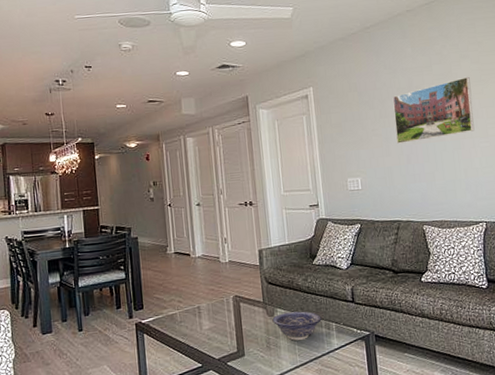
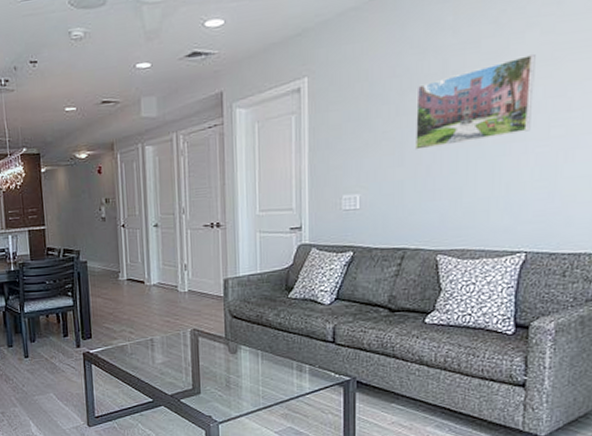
decorative bowl: present [272,311,322,341] -> none [234,350,293,381]

